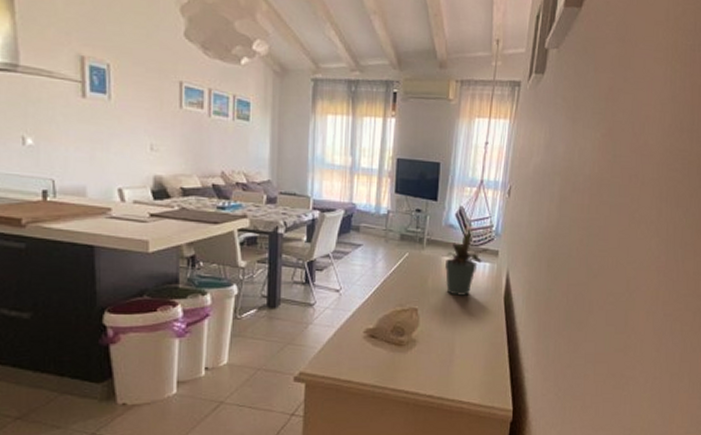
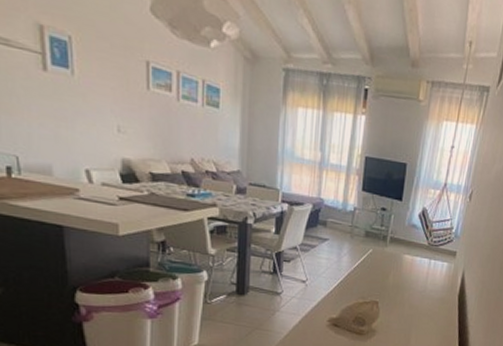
potted plant: present [445,232,489,297] -> none [406,232,448,293]

